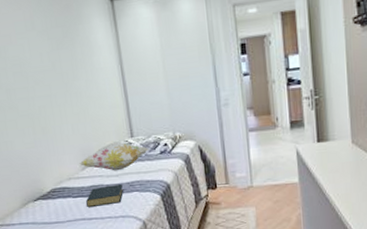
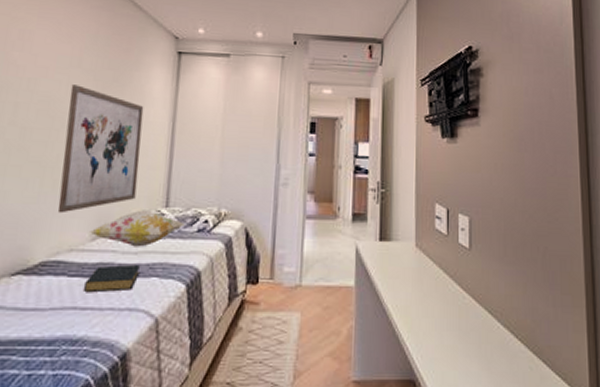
wall art: none [32,46,106,153] -> present [57,84,144,214]

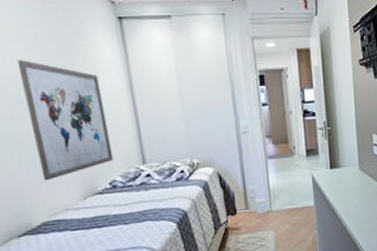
hardback book: present [83,265,140,293] -> none [87,214,134,241]
decorative pillow: present [90,210,185,247] -> none [79,168,164,200]

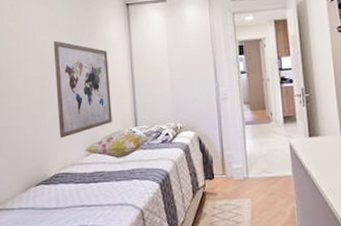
decorative pillow: none [79,168,164,200] -> present [84,130,151,158]

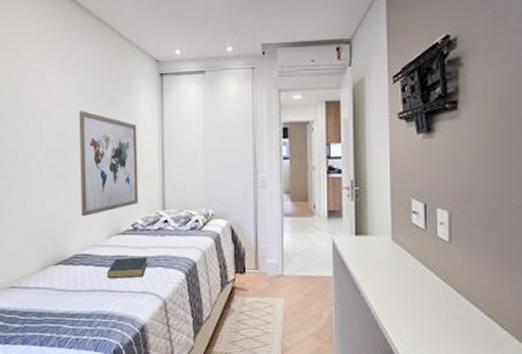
decorative pillow: present [84,130,151,158] -> none [107,212,180,243]
hardback book: none [86,172,124,195] -> present [106,257,147,279]

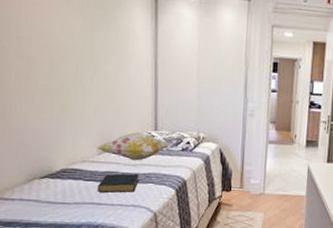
wall art: present [79,111,138,217] -> none [64,22,130,133]
decorative pillow: none [107,212,180,243] -> present [97,132,171,161]

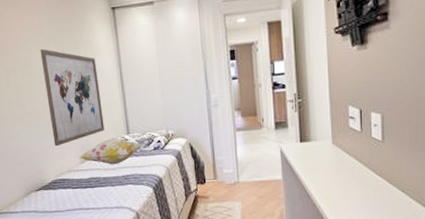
wall art: none [64,22,130,133] -> present [40,49,105,147]
hardback book: present [97,173,138,193] -> none [83,177,119,199]

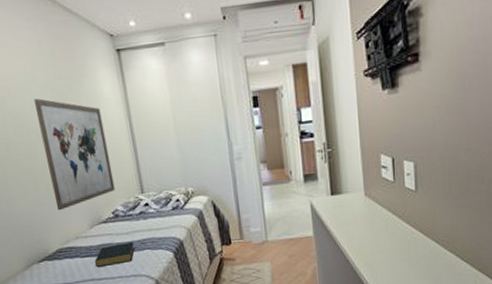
decorative pillow: present [79,138,144,165] -> none [87,198,161,229]
hardback book: none [83,177,119,199] -> present [94,242,135,268]

